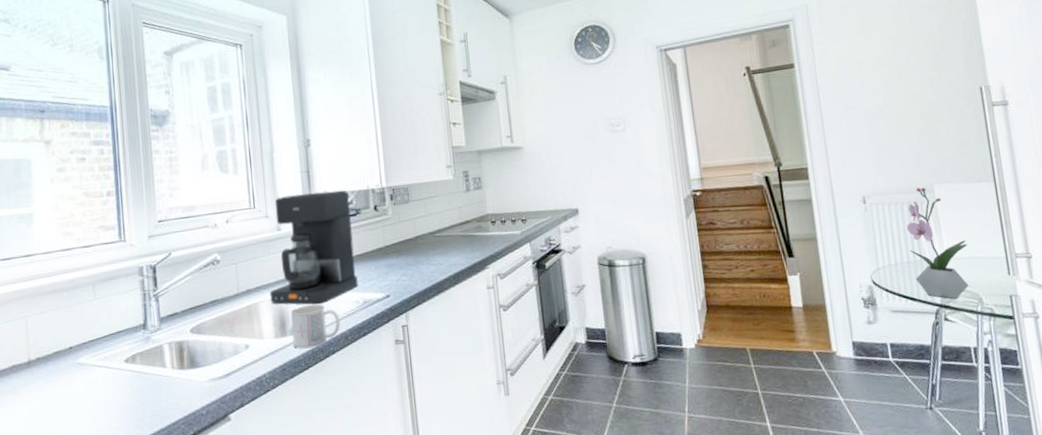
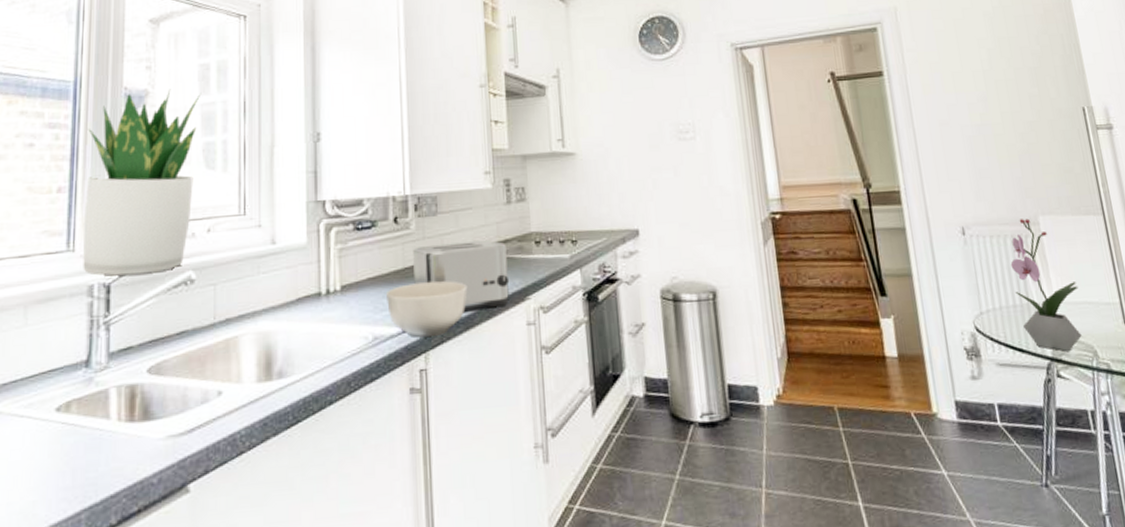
planter: none [125,109,212,260] -> present [82,89,202,276]
coffee maker: present [269,190,358,304] -> none [255,196,368,339]
mug: present [290,304,340,349] -> none [279,339,342,398]
bowl: none [372,255,437,302] -> present [386,281,468,339]
toaster: none [391,221,472,281] -> present [413,240,510,313]

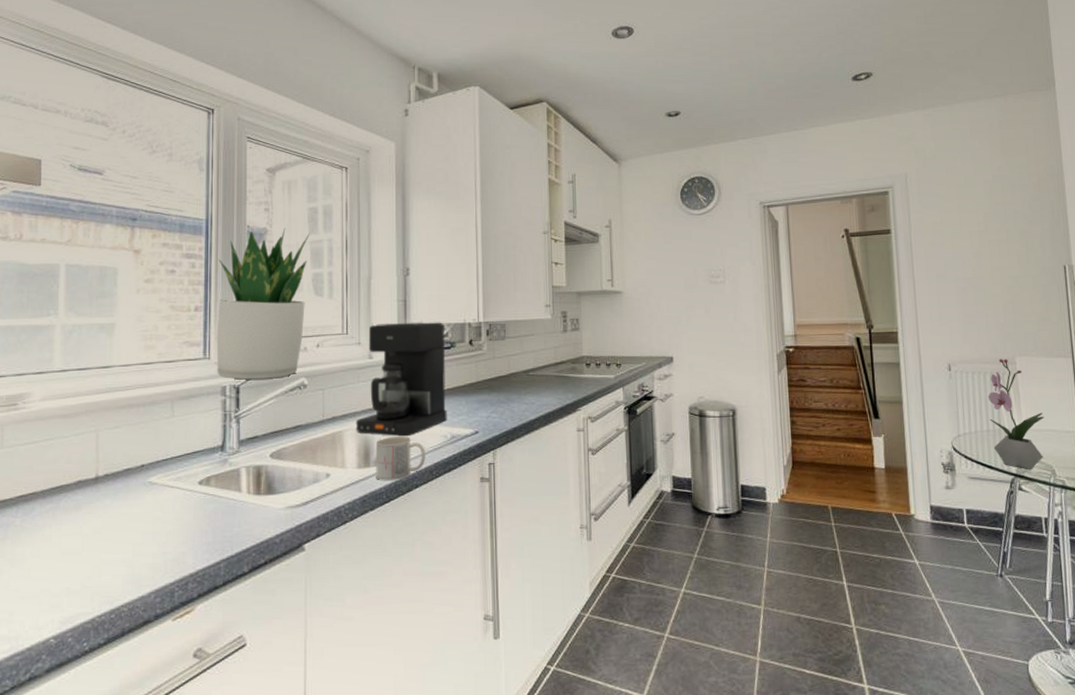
coffee maker: none [255,196,368,339] -> present [356,322,447,436]
mug: none [279,339,342,398] -> present [375,436,426,481]
bowl: present [386,281,468,339] -> none [463,393,529,439]
toaster: present [413,240,510,313] -> none [485,361,564,420]

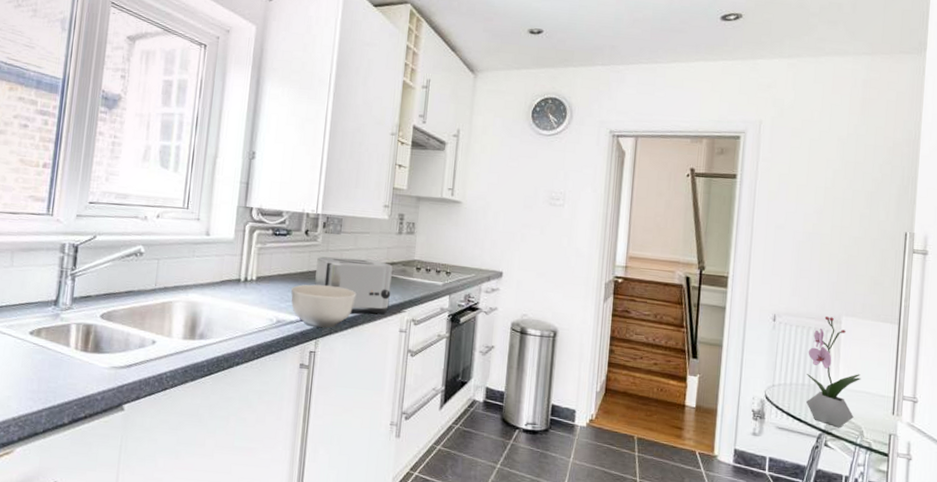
planter: present [216,228,311,380] -> none [58,96,164,243]
coffee maker: present [356,322,447,436] -> none [185,203,283,314]
mug: present [375,436,426,481] -> none [199,313,251,356]
bowl: none [463,393,529,439] -> present [291,284,357,329]
toaster: none [485,361,564,420] -> present [315,256,393,315]

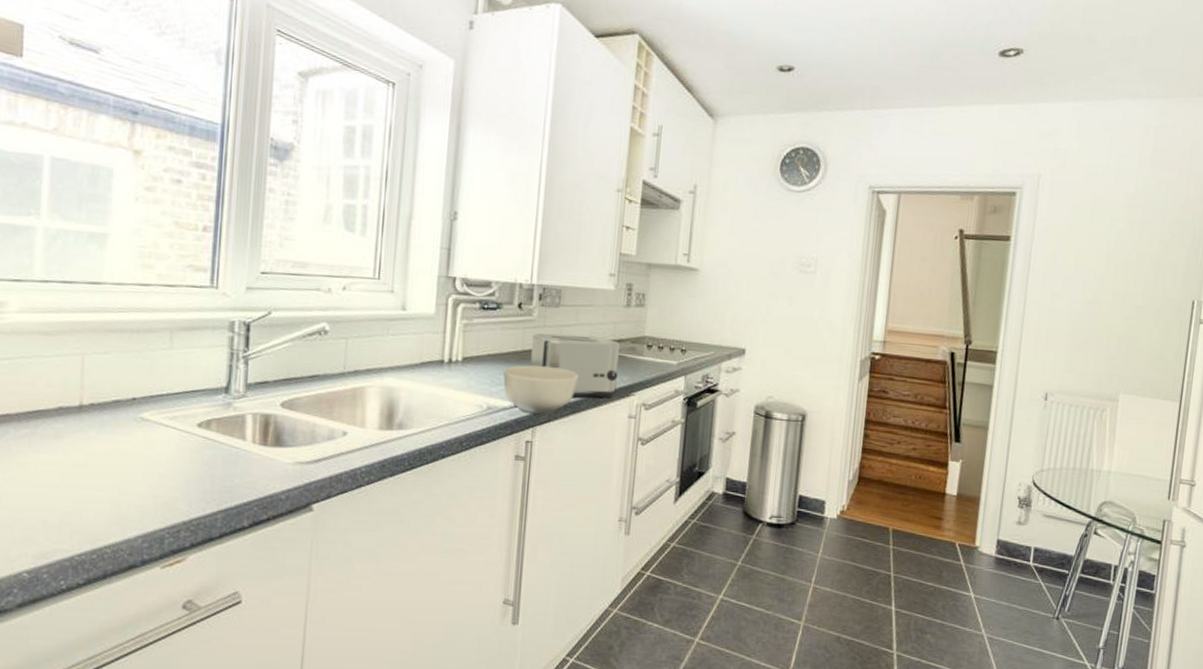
flower arrangement: present [806,316,861,428] -> none [1077,394,1137,515]

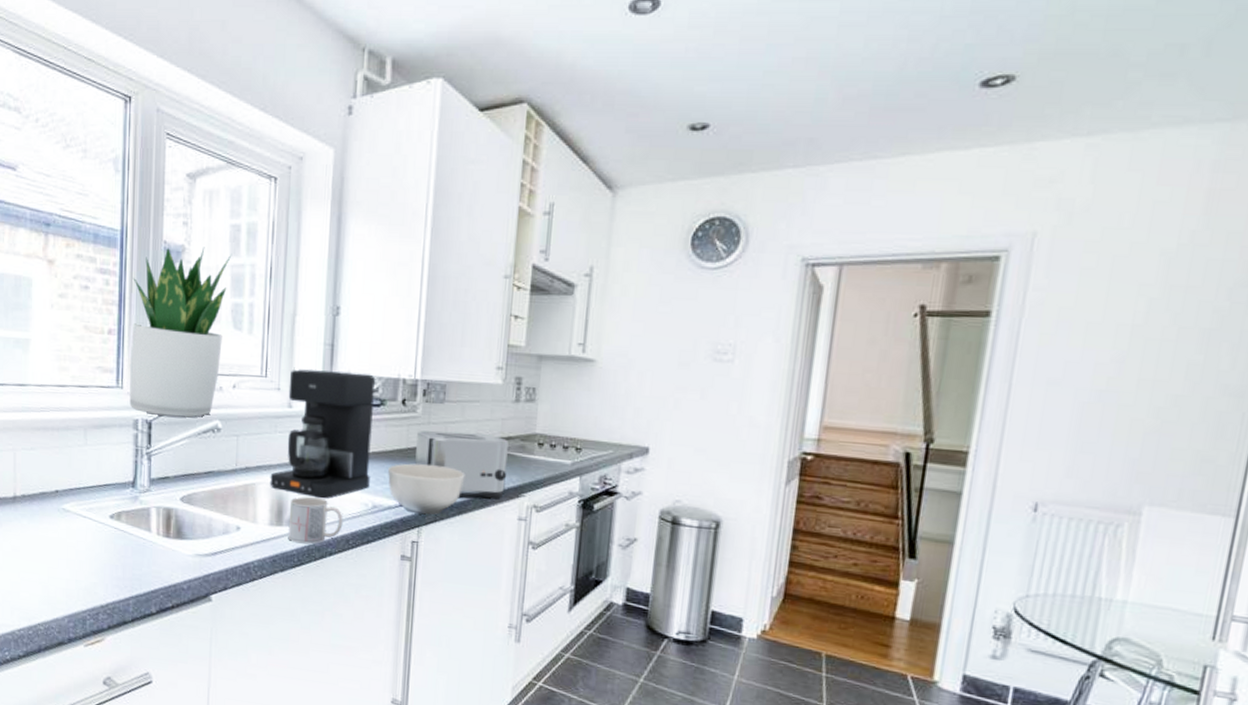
planter: none [225,145,346,320] -> present [129,247,232,418]
coffee maker: none [380,272,492,400] -> present [270,369,375,498]
mug: none [398,399,457,448] -> present [288,496,343,545]

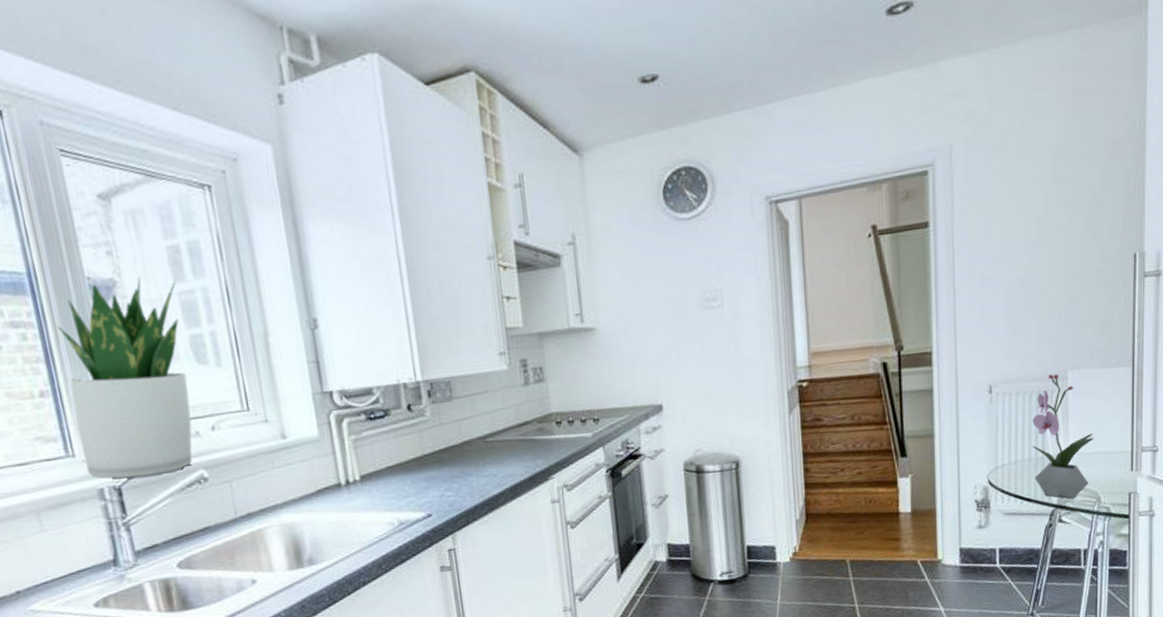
coffee maker: present [270,369,375,498] -> none [275,385,391,529]
mug: present [288,496,343,545] -> none [306,527,371,582]
bowl: present [388,463,465,515] -> none [407,465,490,521]
toaster: present [415,430,509,500] -> none [430,423,532,495]
flower arrangement: none [1076,505,1166,655] -> present [1032,374,1094,500]

